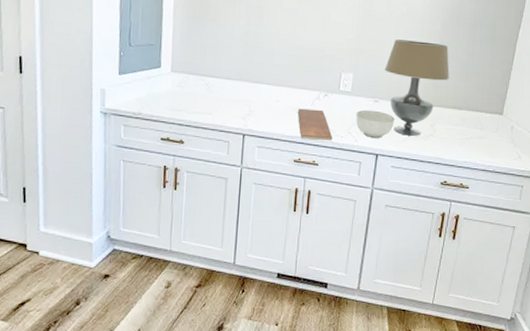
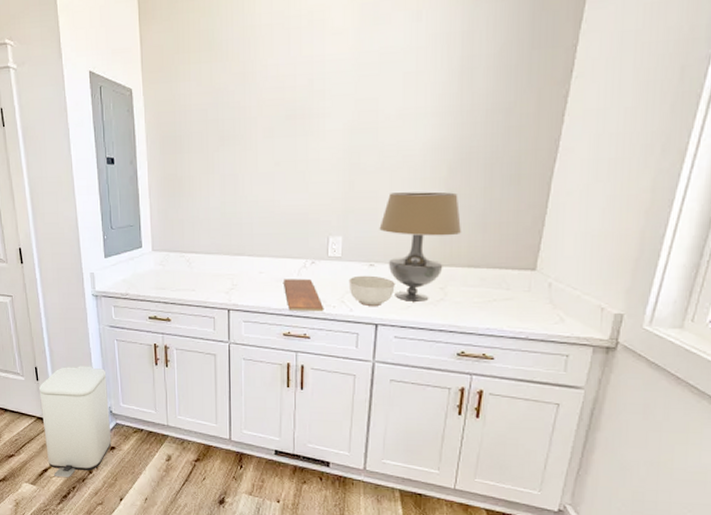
pedal bin: none [25,187,108,312] -> present [39,366,112,478]

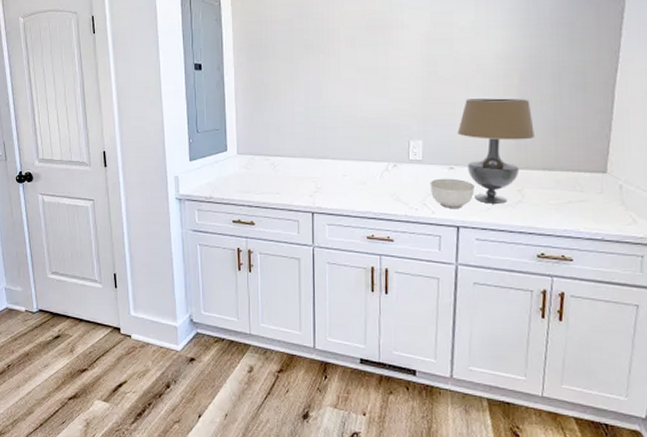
pedal bin: present [39,366,112,478] -> none [118,272,191,394]
chopping board: present [284,278,324,312] -> none [367,181,407,215]

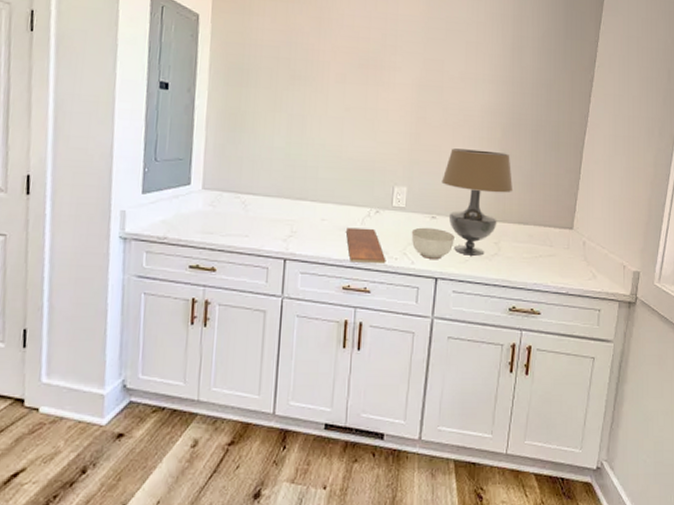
chopping board: none [367,181,407,215] -> present [346,227,386,265]

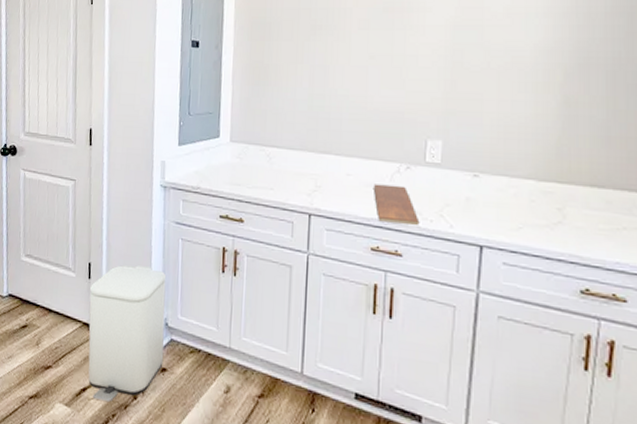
pedal bin: none [21,327,125,484] -> present [88,265,167,403]
bowl: present [411,227,455,260] -> none [448,186,503,225]
table lamp: present [441,148,514,256] -> none [485,96,582,224]

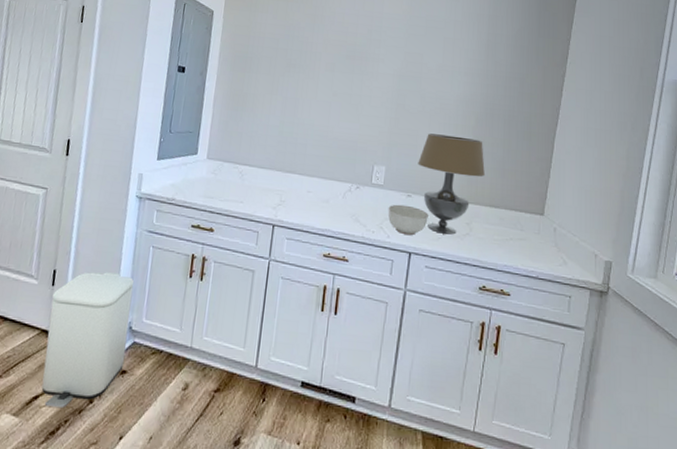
chopping board: present [374,184,420,226] -> none [329,200,364,236]
bowl: none [448,186,503,225] -> present [387,204,428,236]
table lamp: none [485,96,582,224] -> present [418,133,486,235]

